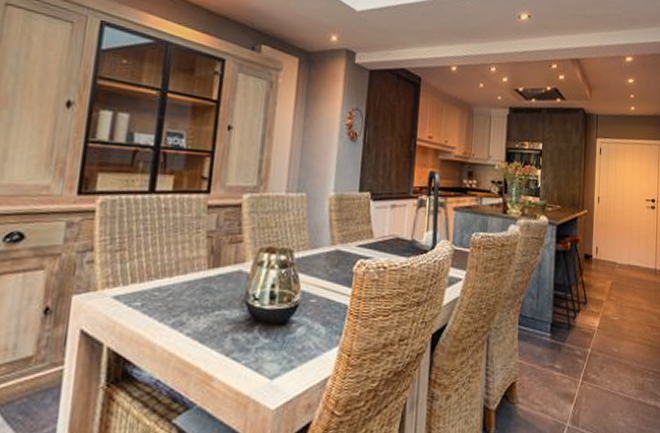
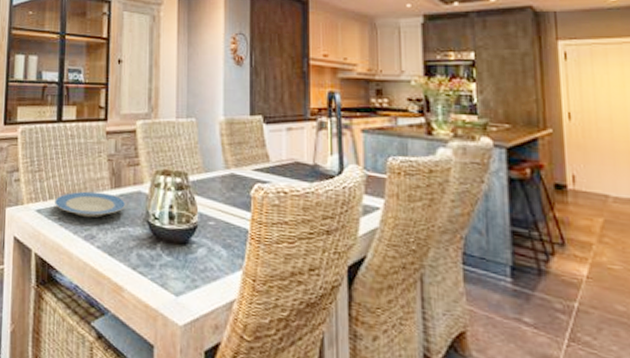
plate: none [138,272,224,302] -> present [55,191,126,218]

